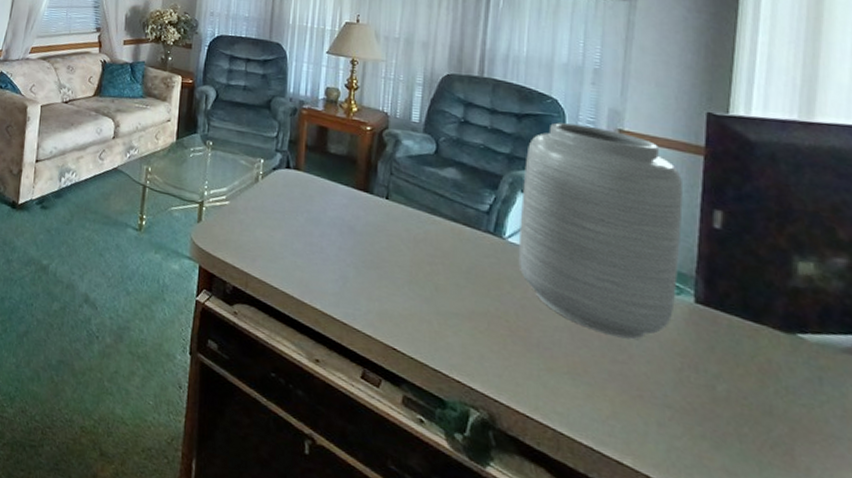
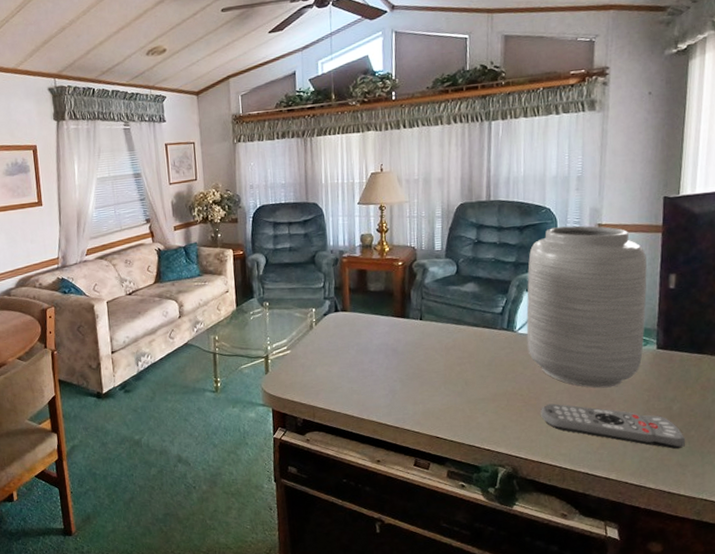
remote control: none [531,340,736,449] -> present [541,403,686,450]

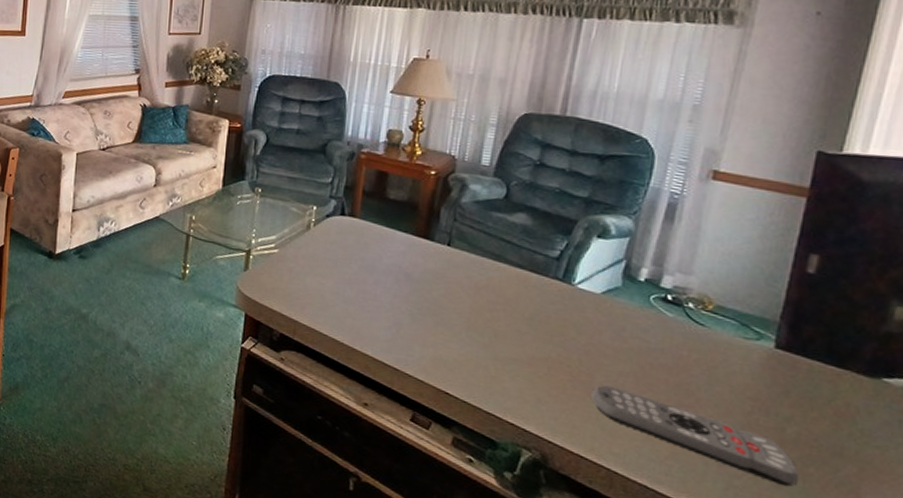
vase: present [526,225,647,388] -> none [586,164,779,384]

